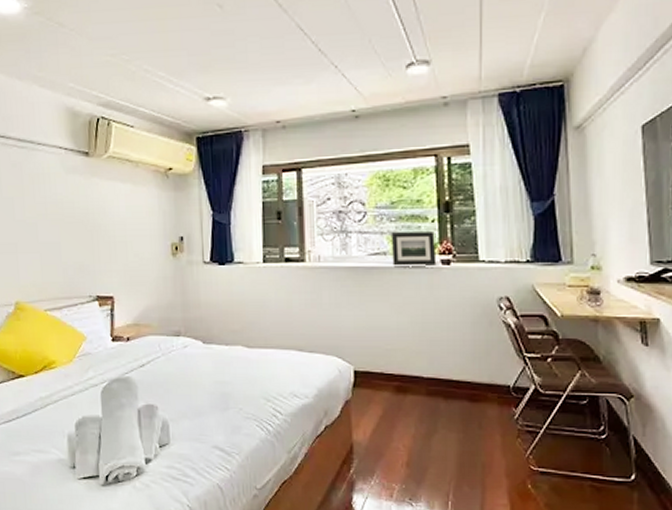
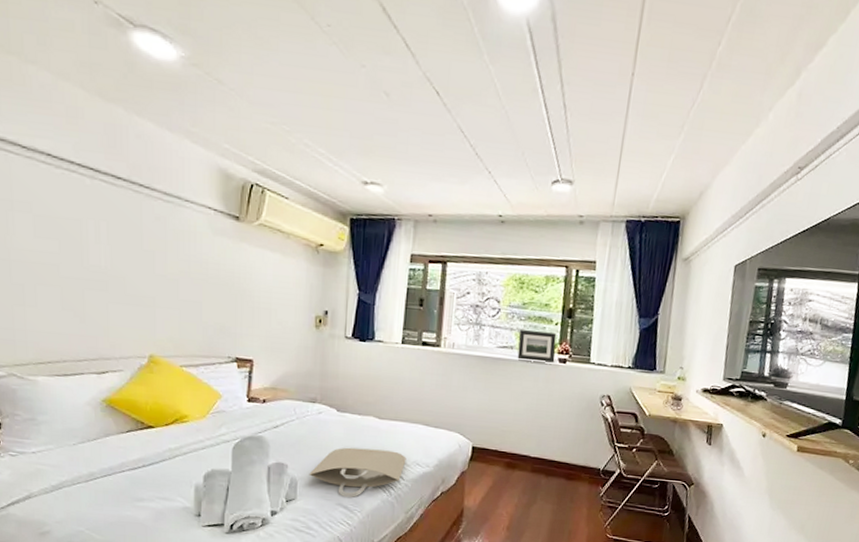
tote bag: none [180,382,282,438] -> present [309,447,407,497]

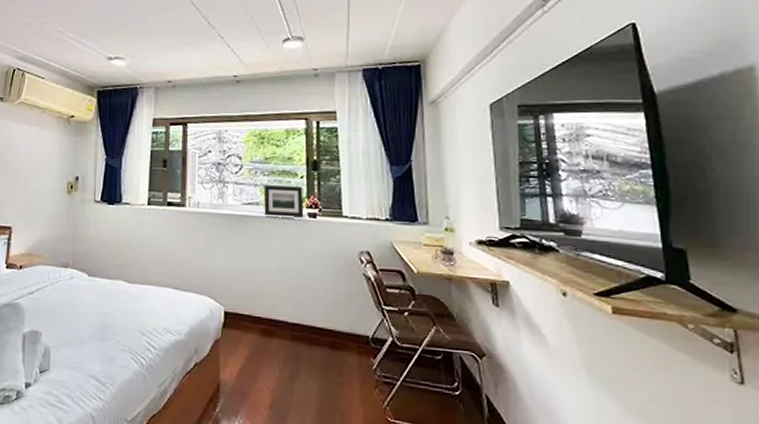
tote bag: present [309,447,407,497] -> none [62,313,157,369]

